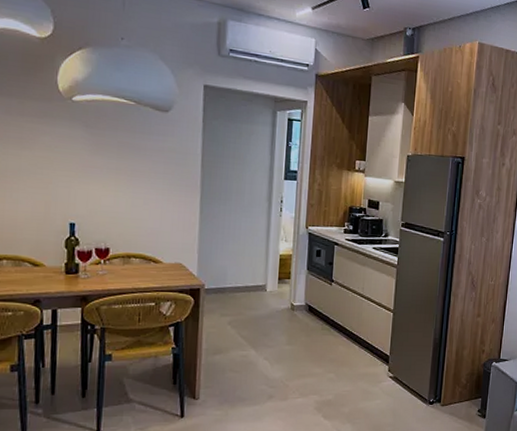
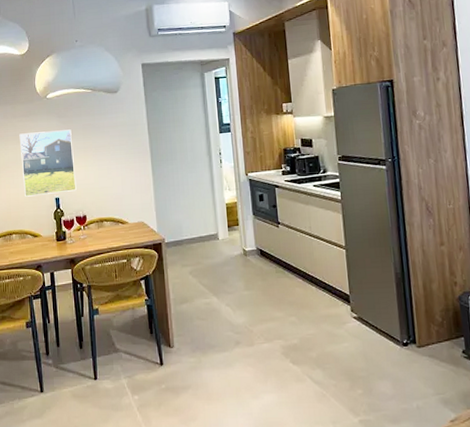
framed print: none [25,137,102,218] -> present [19,129,77,197]

